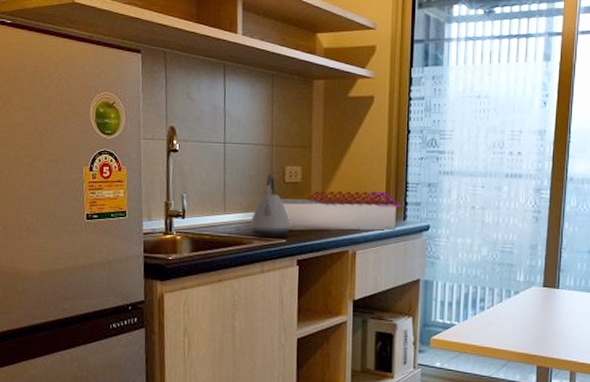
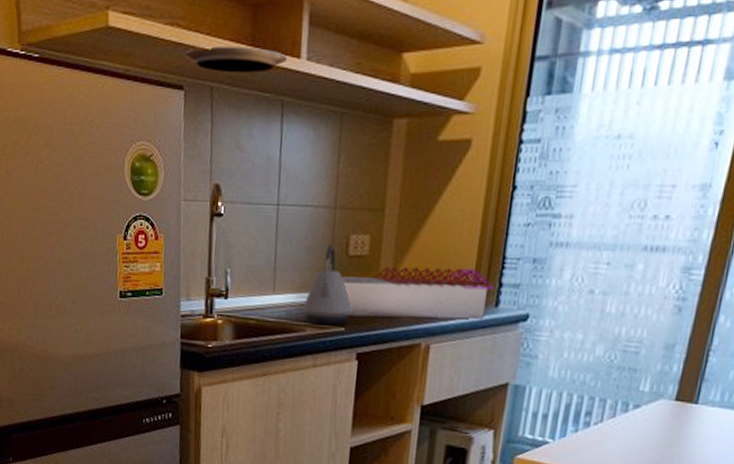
plate: none [141,22,227,43] -> present [184,46,288,73]

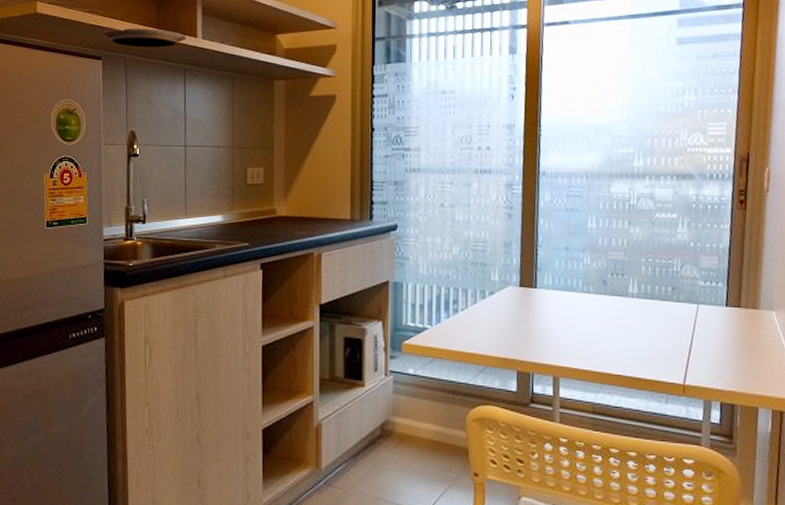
kettle: present [303,244,353,327] -> none [212,176,254,243]
dish rack: present [342,266,494,320] -> none [243,191,367,233]

